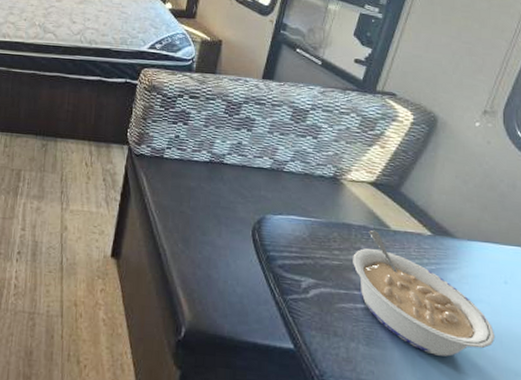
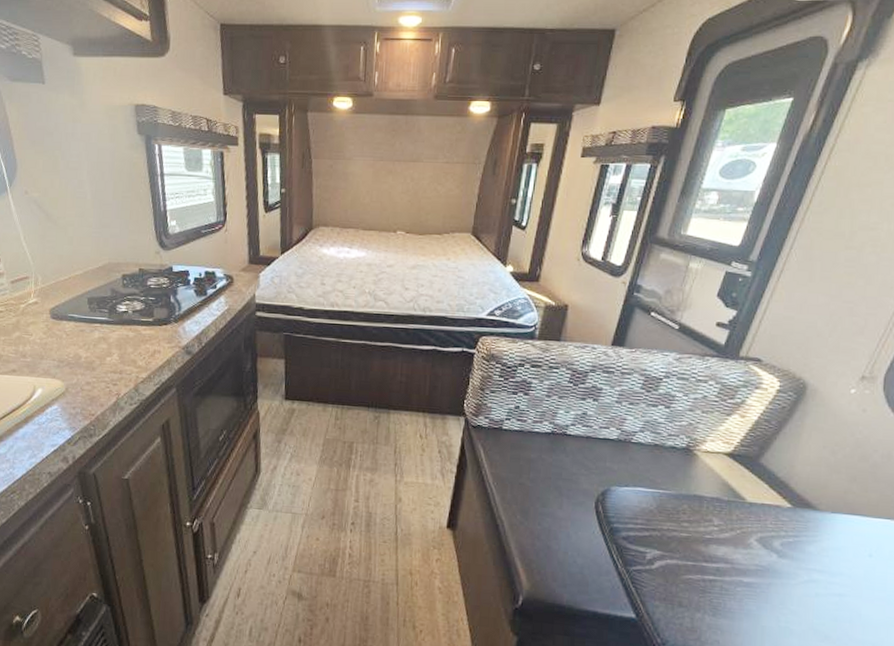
legume: present [353,230,496,357] -> none [703,502,854,628]

